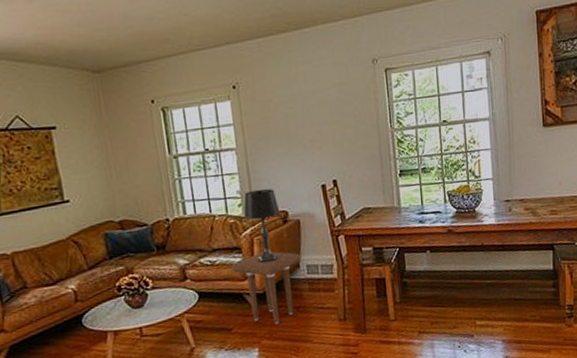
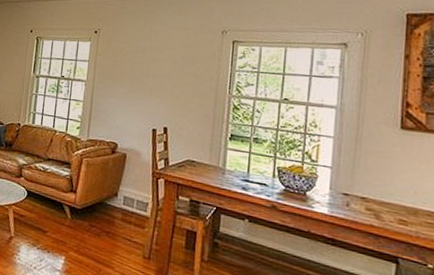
side table: present [231,251,302,324] -> none [59,172,121,241]
table lamp: present [243,188,280,263] -> none [79,118,111,184]

